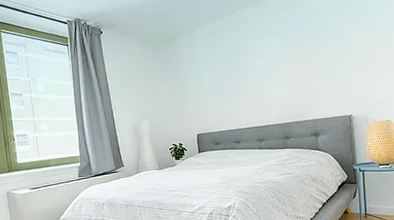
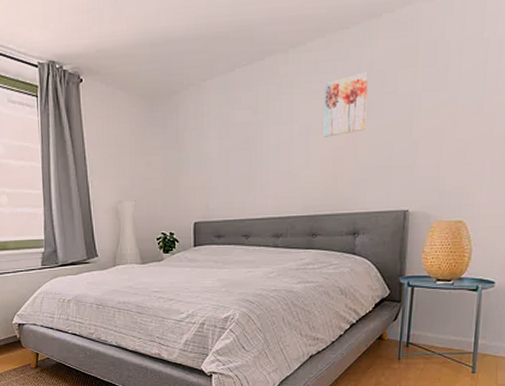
wall art: none [282,18,314,66] -> present [323,72,368,137]

